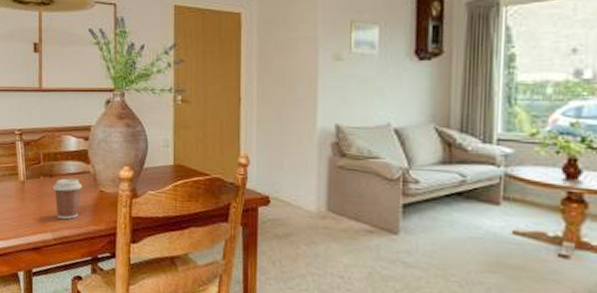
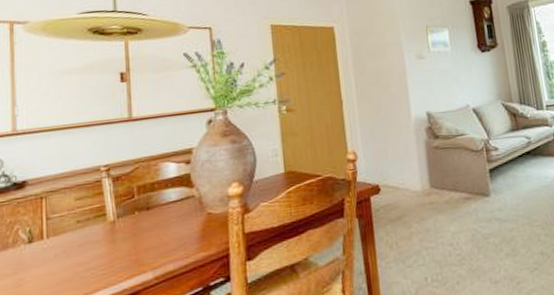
coffee cup: present [52,178,83,220] -> none [150,205,187,254]

